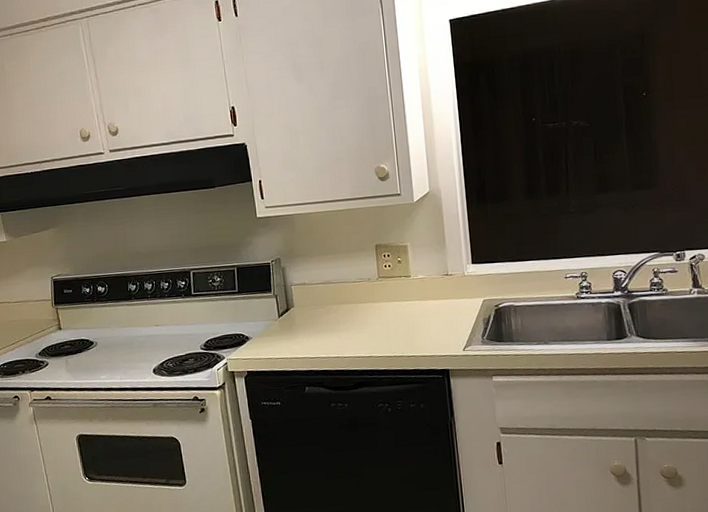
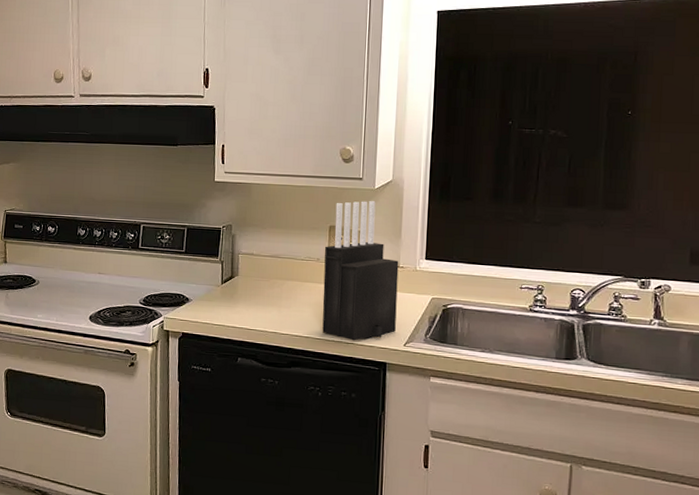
knife block: none [373,213,453,353] -> present [322,200,399,341]

